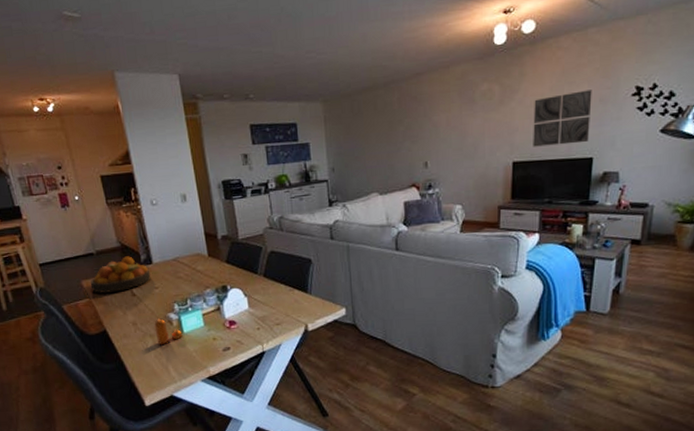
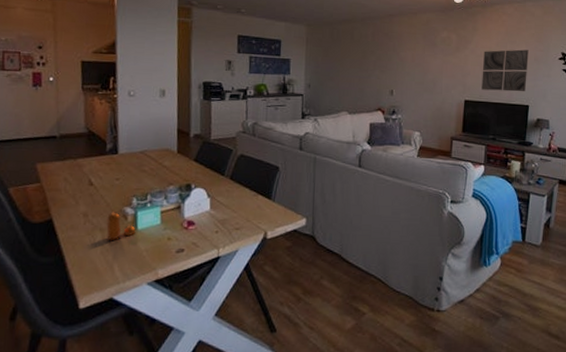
fruit bowl: present [90,256,151,293] -> none [45,143,114,179]

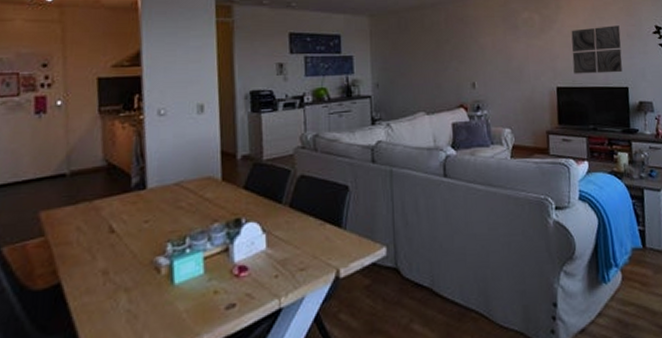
pepper shaker: present [106,212,136,241] -> none [133,264,172,304]

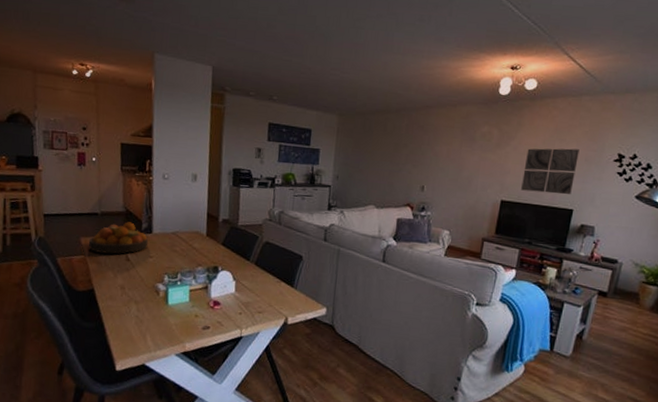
fruit bowl: none [51,178,142,229] -> present [88,222,149,254]

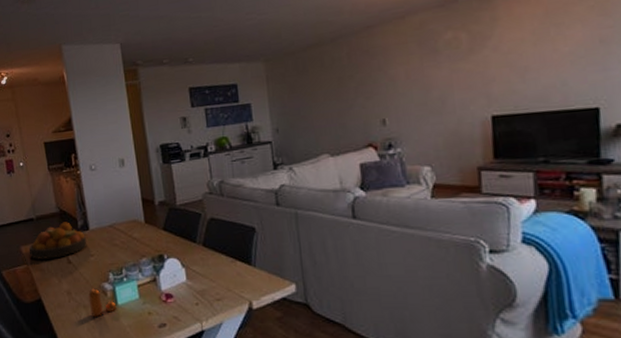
pepper shaker: none [140,287,167,314] -> present [88,288,117,318]
wall art: present [521,148,580,195] -> none [512,30,591,98]

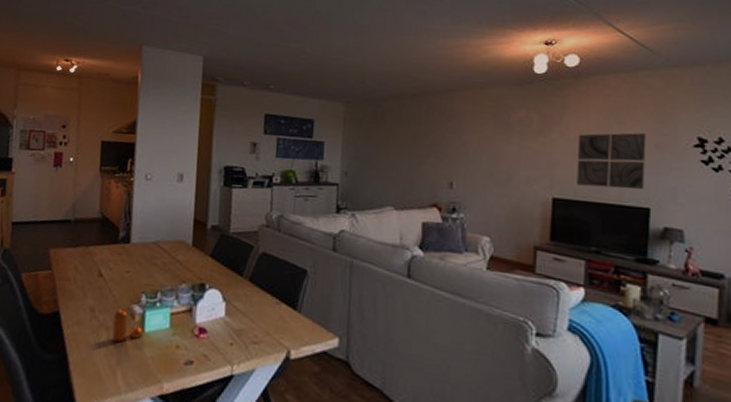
fruit bowl: present [29,222,87,260] -> none [58,230,126,269]
wall art: none [512,30,591,98] -> present [577,132,646,190]

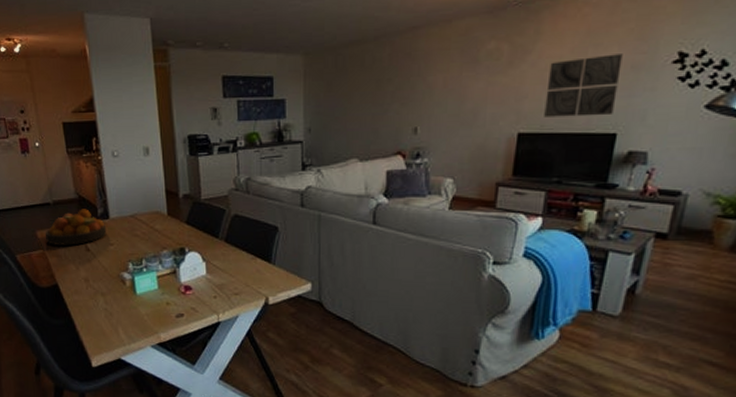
fruit bowl: none [58,230,126,269] -> present [45,209,107,246]
pepper shaker: present [112,309,143,343] -> none [106,277,135,306]

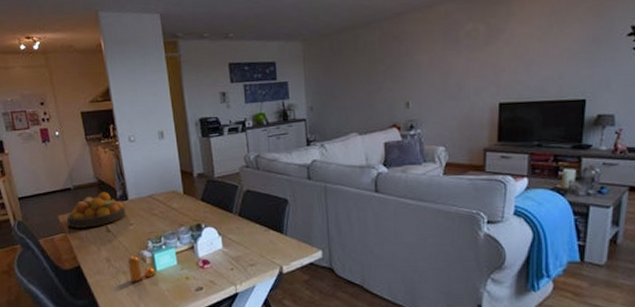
pepper shaker: none [106,277,135,306] -> present [127,255,156,283]
wall art: present [544,54,623,117] -> none [521,29,584,88]

